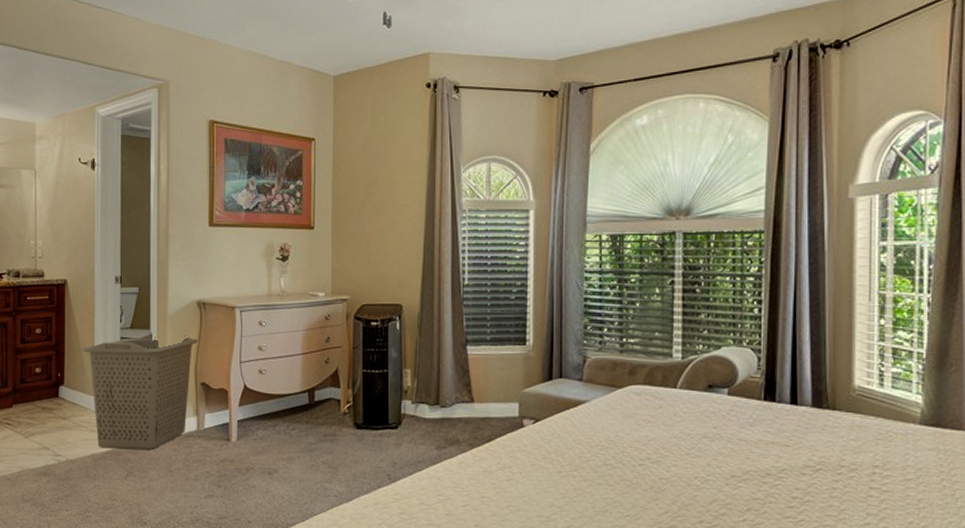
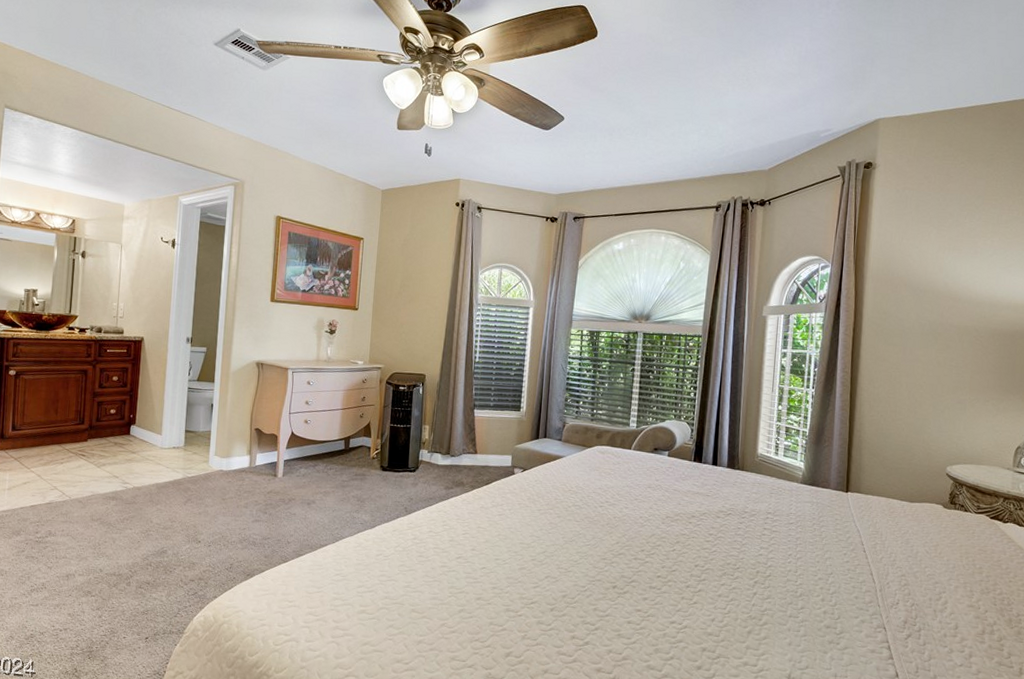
laundry basket: present [82,333,199,450] -> none [153,386,255,481]

